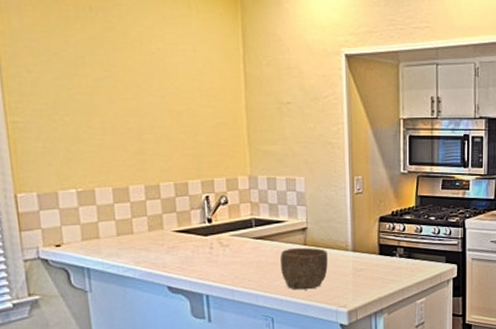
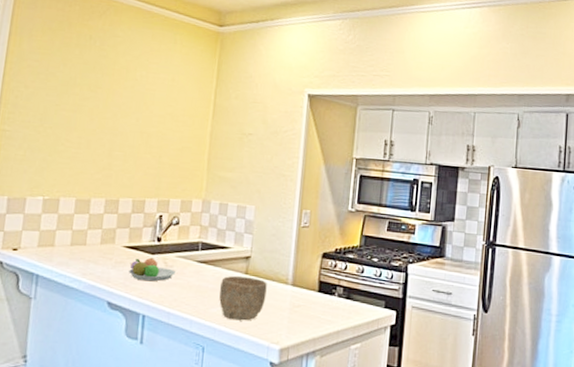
fruit bowl: none [183,239,233,263] -> present [128,257,177,282]

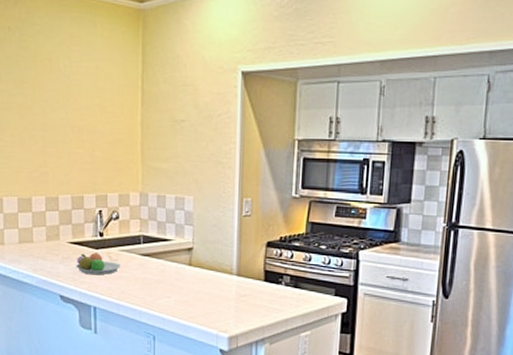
bowl: present [219,276,267,321] -> none [165,268,212,311]

